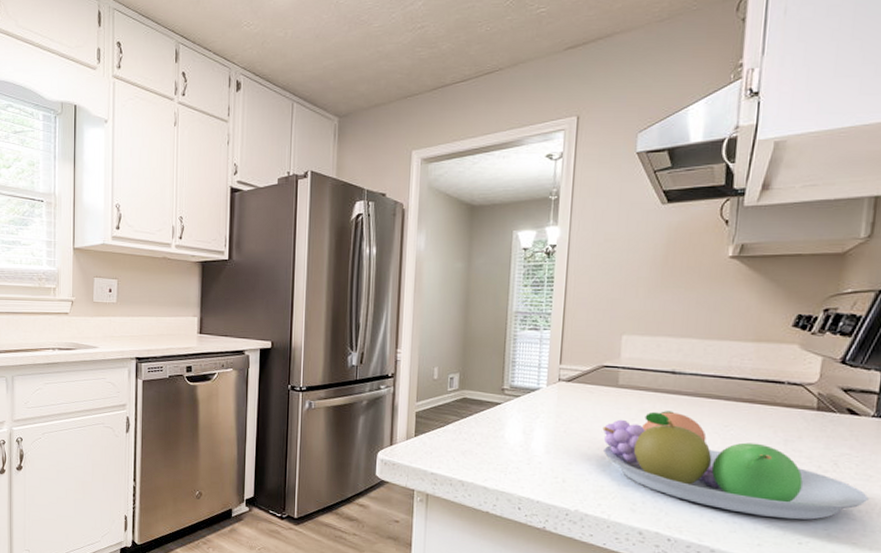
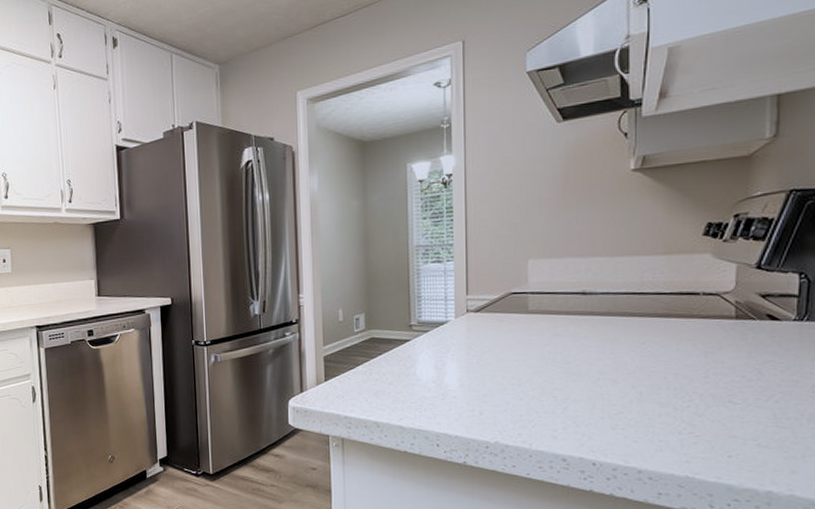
fruit bowl: present [602,411,869,520] -> none [516,333,797,433]

